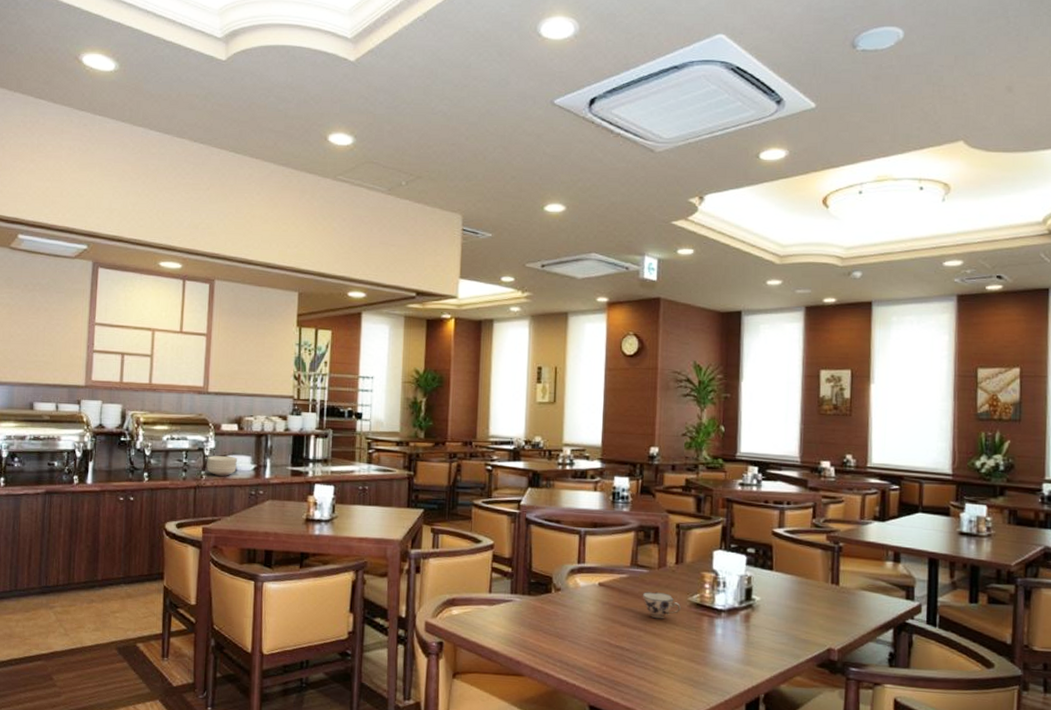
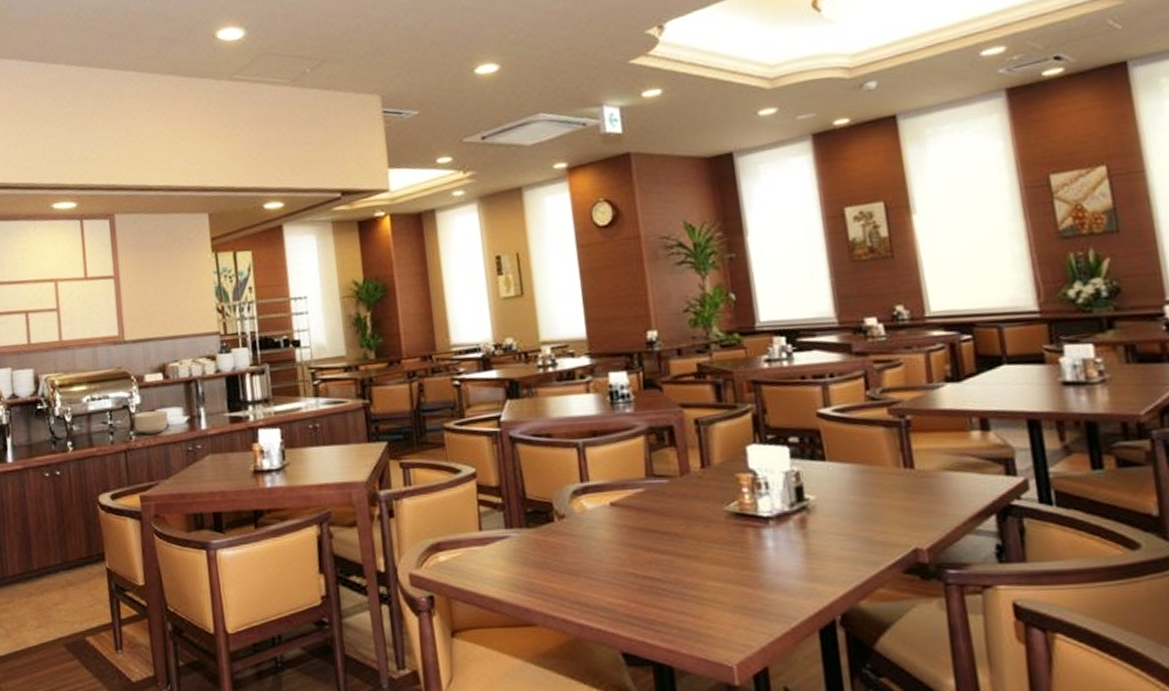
teacup: present [642,591,681,619] -> none [665,504,717,538]

